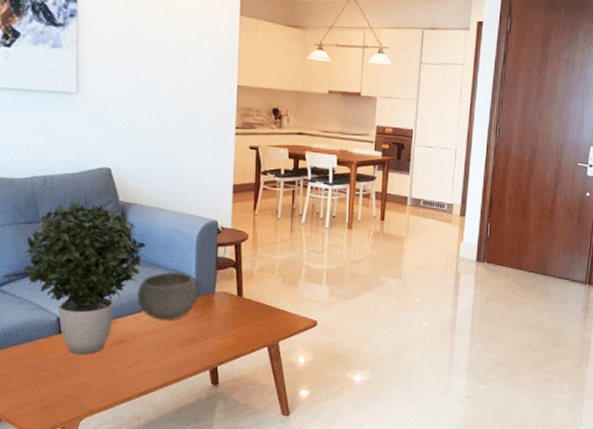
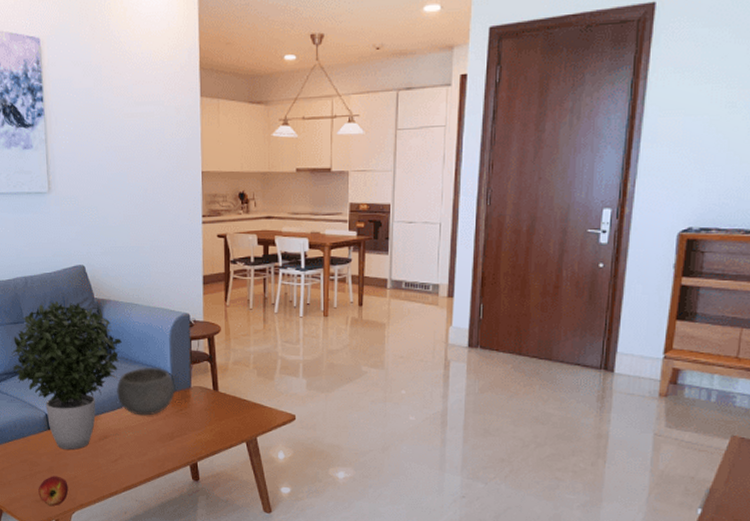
apple: none [43,381,78,414] -> present [38,476,69,507]

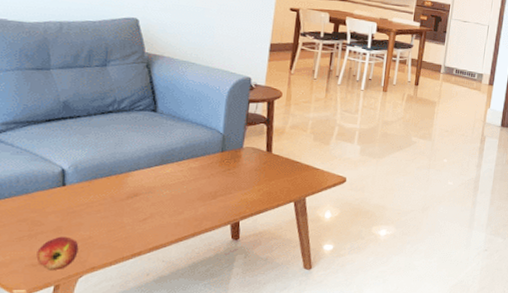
potted plant: present [11,300,122,450] -> none [26,50,171,208]
bowl: present [117,367,176,416] -> none [156,125,226,174]

